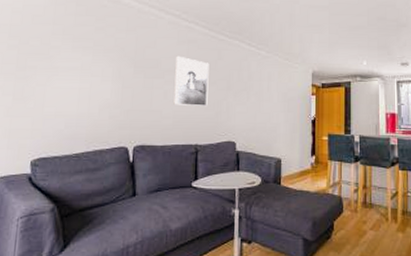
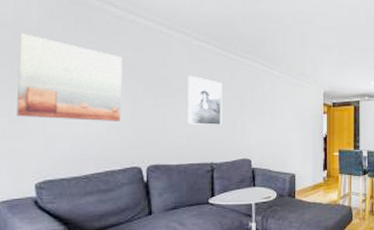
wall art: none [19,18,116,101] -> present [17,33,122,121]

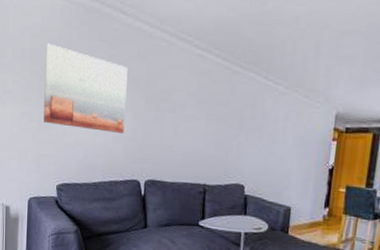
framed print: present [187,75,223,126] -> none [183,88,221,146]

